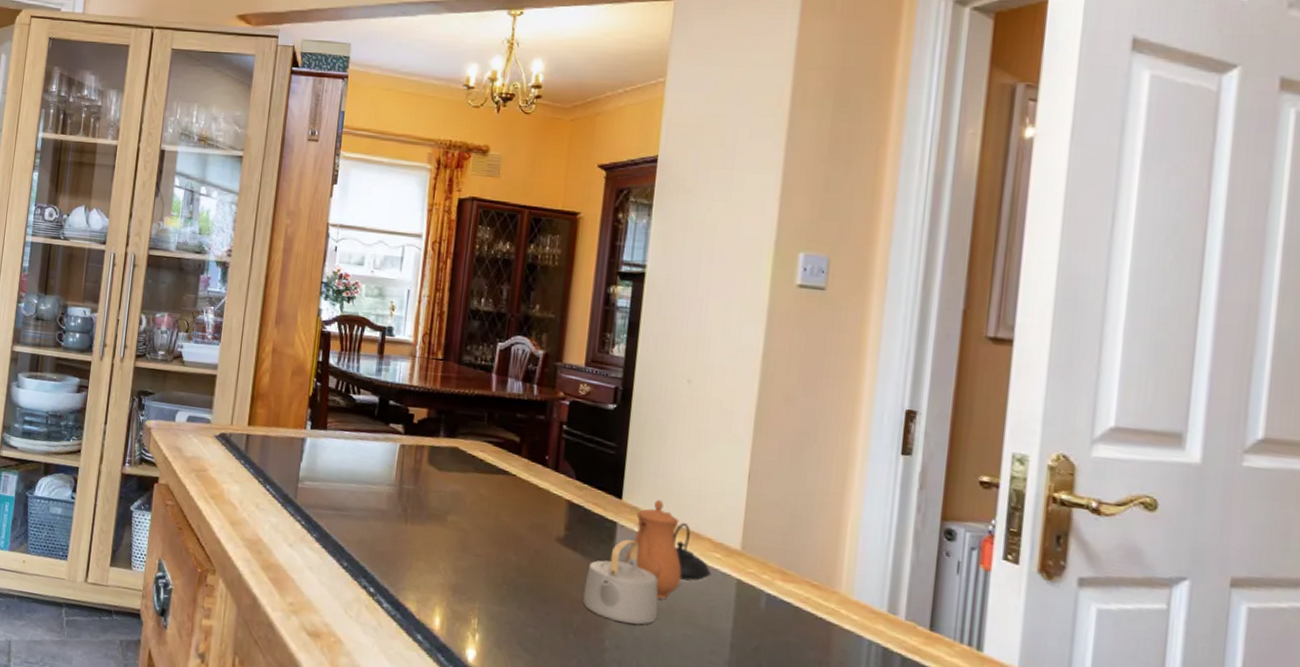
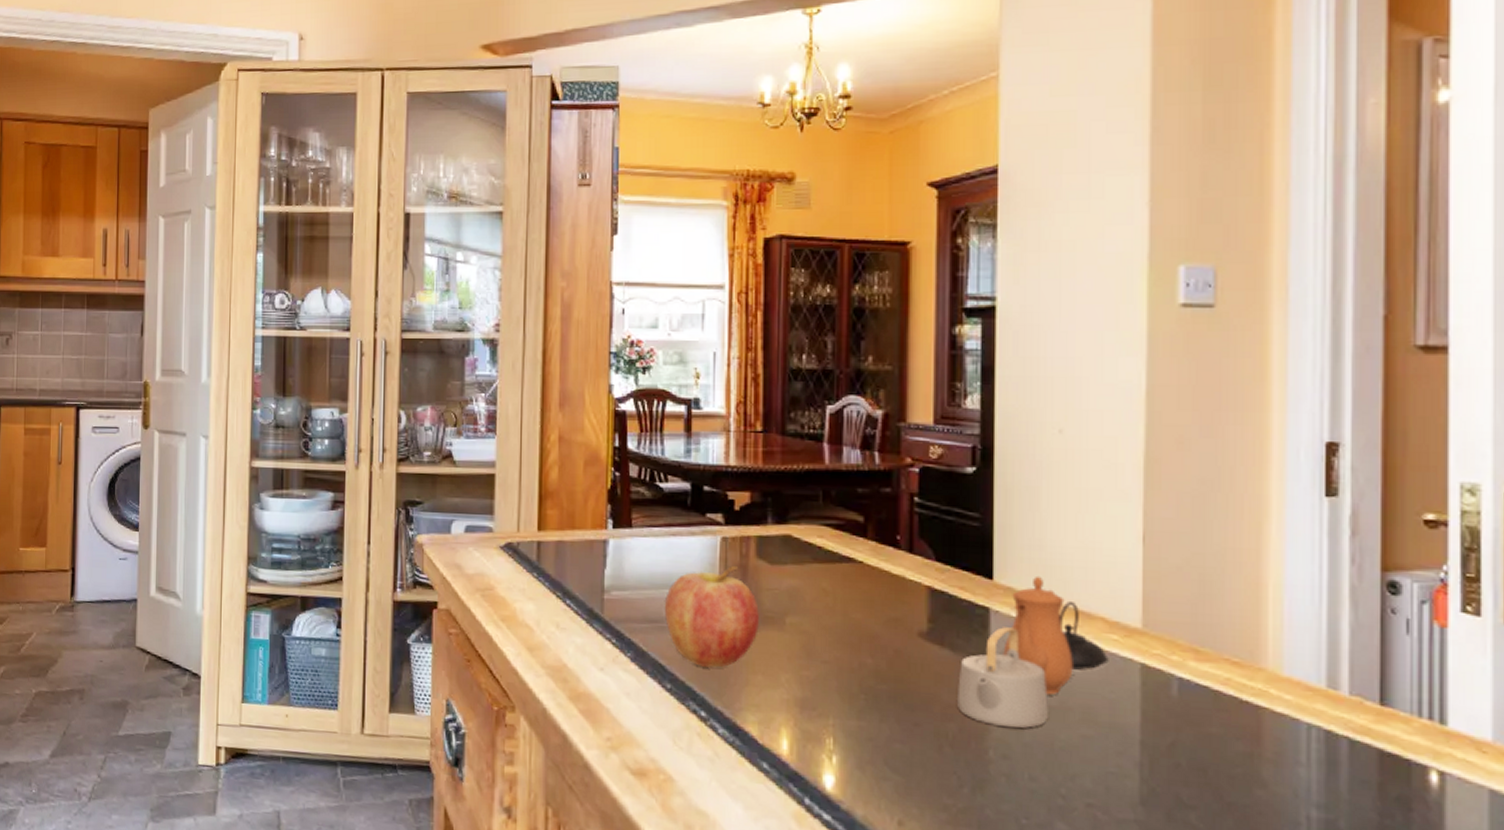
fruit: none [347,468,426,553] -> present [664,565,759,668]

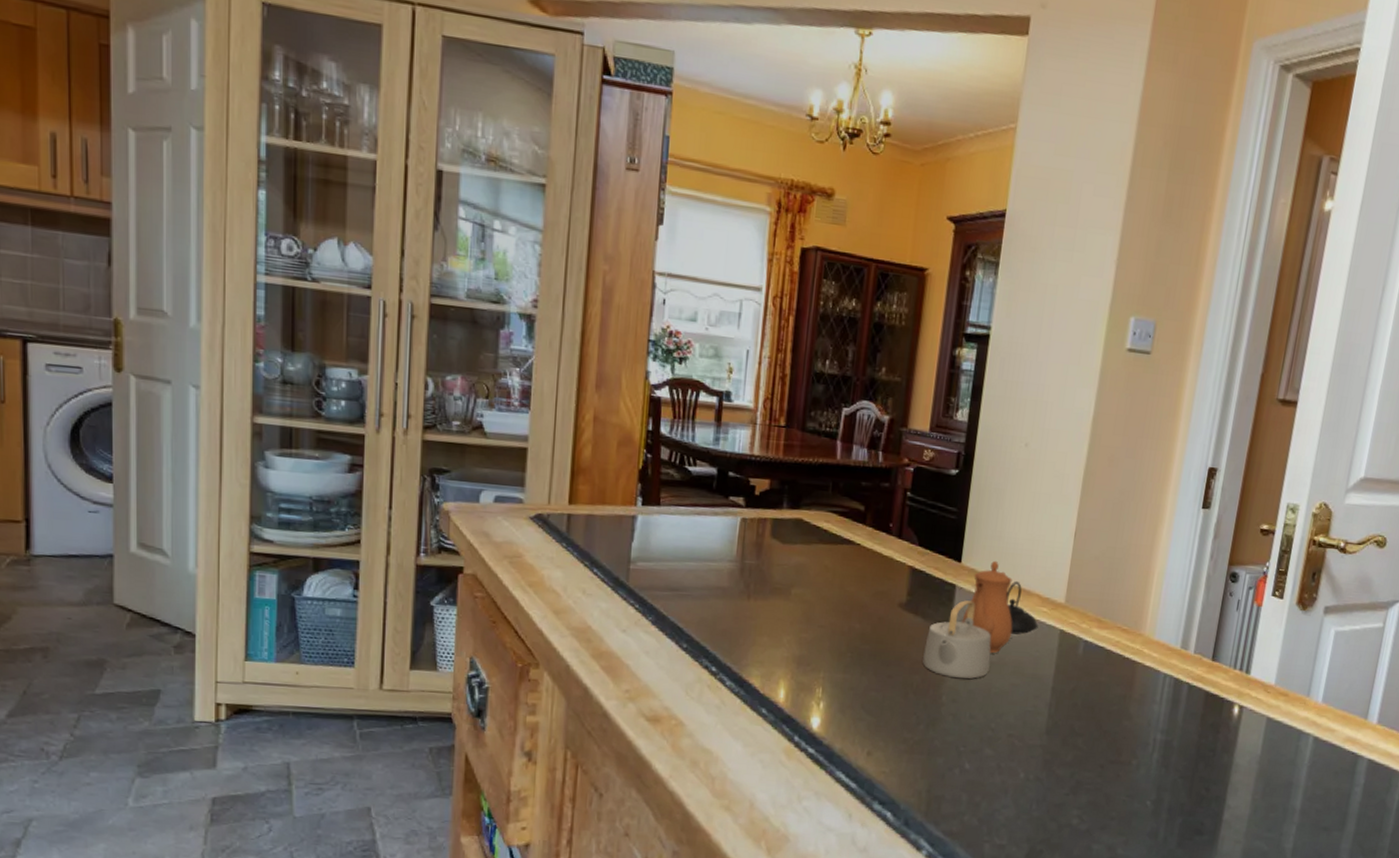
fruit: present [664,565,759,668] -> none [685,543,770,631]

